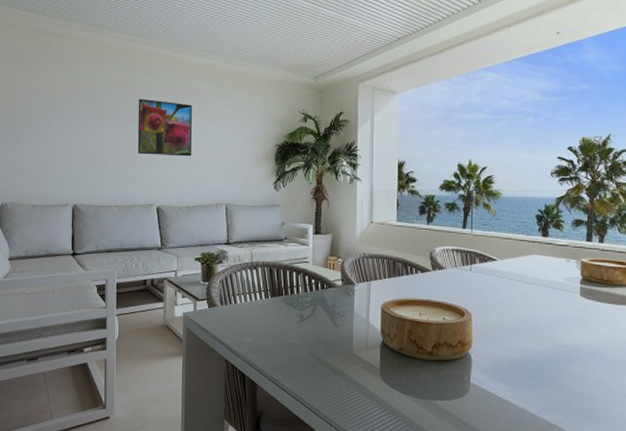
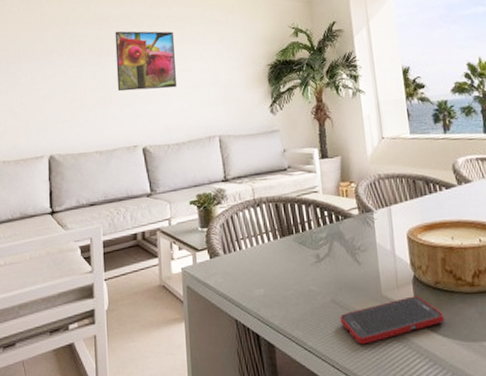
cell phone: none [315,357,404,391] -> present [340,296,445,345]

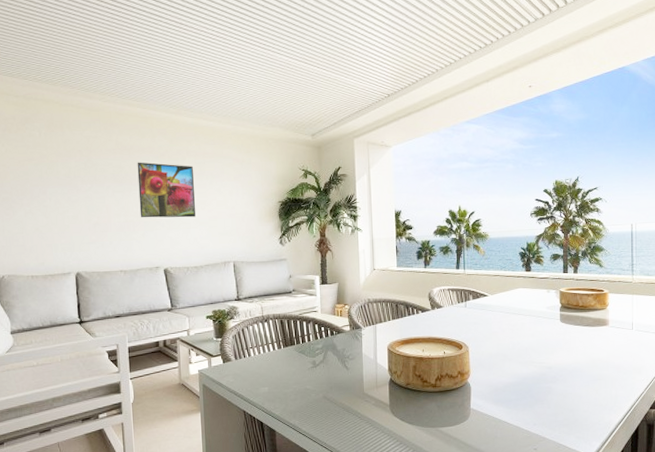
cell phone: present [340,296,445,345] -> none [329,394,411,430]

